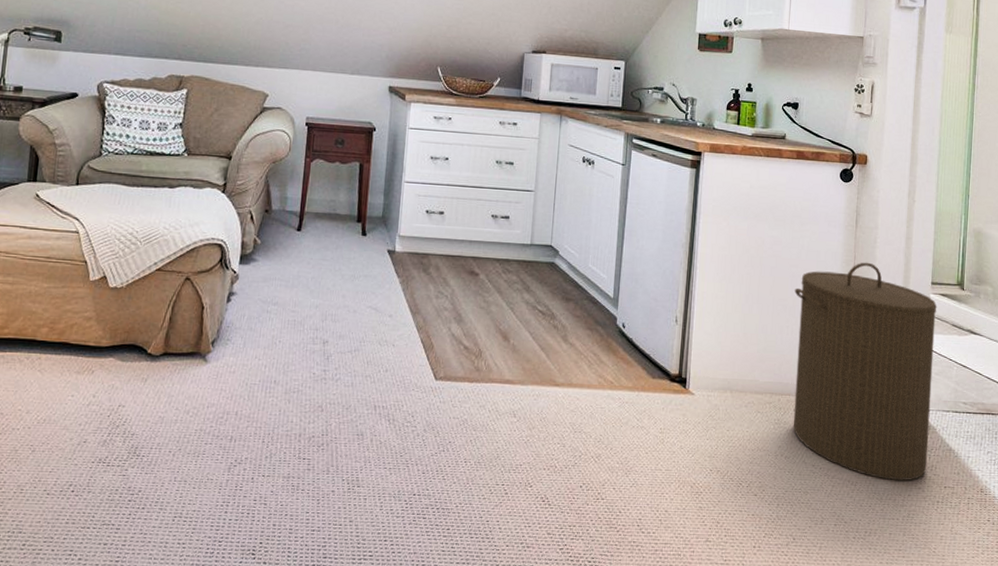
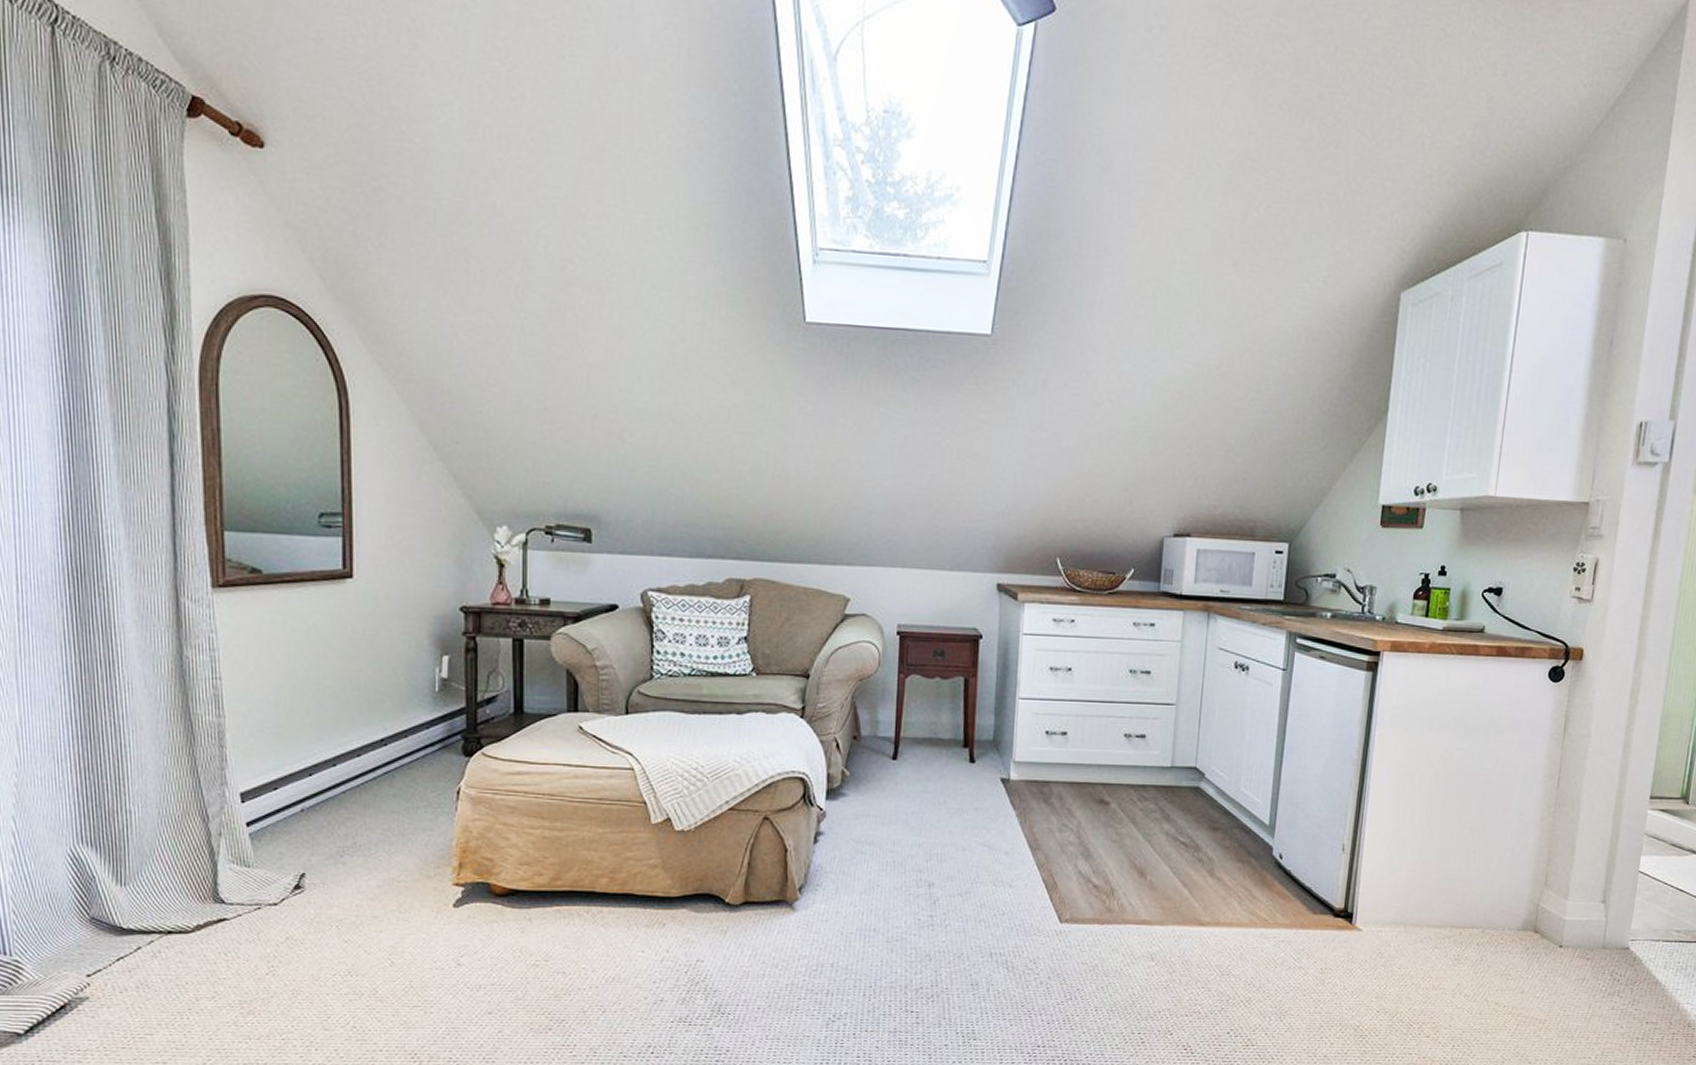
laundry hamper: present [793,262,937,481] -> none [1474,775,1655,1018]

